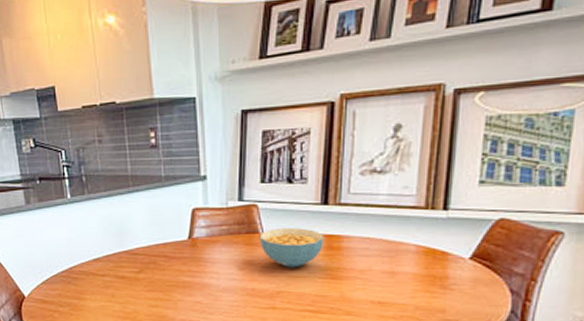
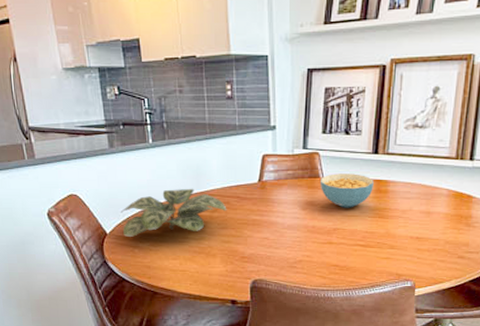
plant: none [39,247,154,300] -> present [121,188,227,237]

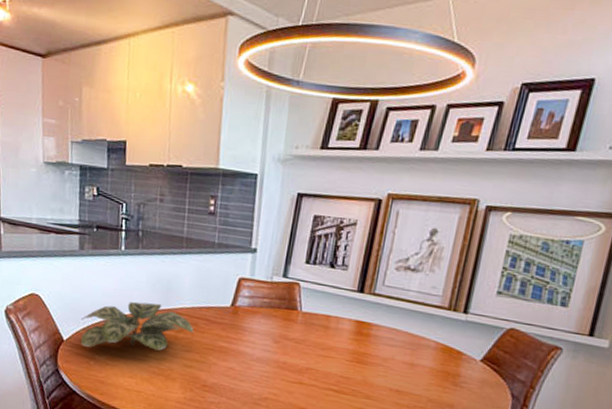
cereal bowl: present [321,173,374,208] -> none [297,308,356,348]

